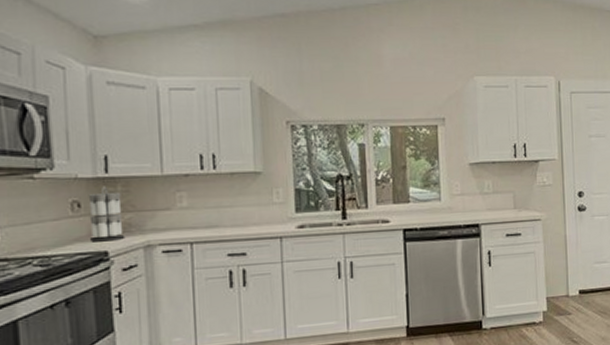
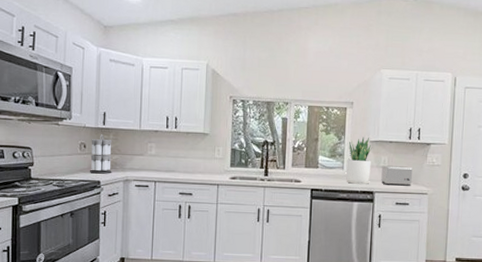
planter: none [444,159,474,218] -> present [346,137,372,184]
toaster: none [486,190,522,215] -> present [381,165,412,186]

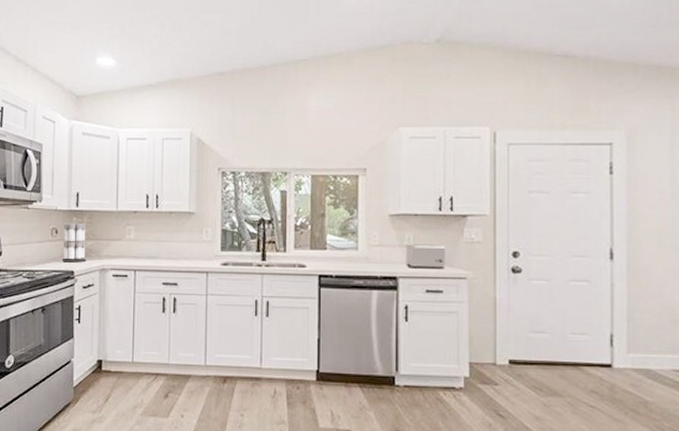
planter: present [346,137,372,184] -> none [362,210,392,268]

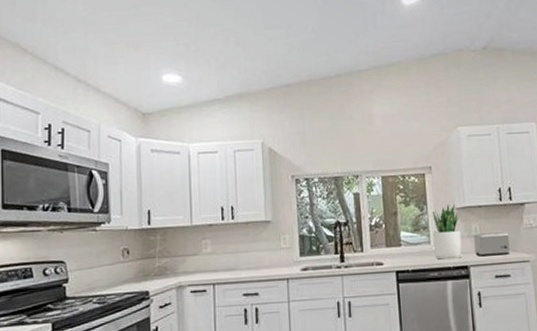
spice rack: present [62,217,86,263] -> none [135,235,161,284]
planter: none [362,210,392,268] -> present [433,204,462,260]

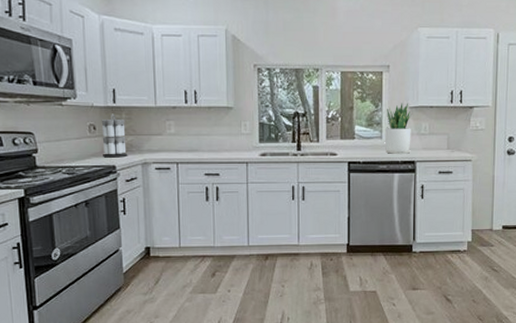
spice rack: none [135,235,161,284] -> present [101,113,127,158]
toaster: present [473,232,510,257] -> none [423,132,455,154]

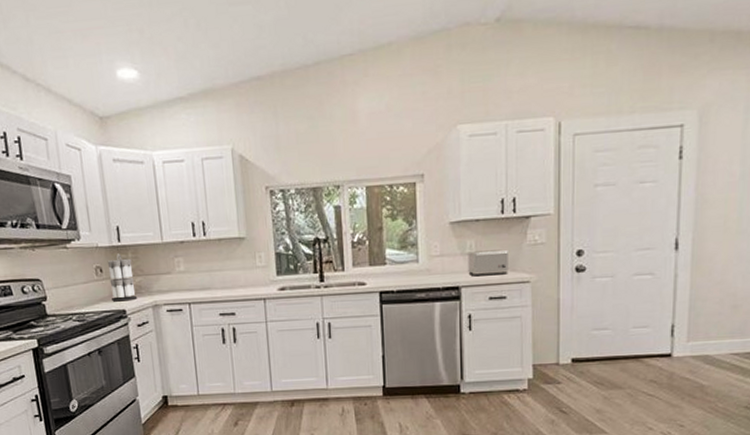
planter: present [385,103,411,154] -> none [422,217,454,280]
toaster: none [423,132,455,154] -> present [468,249,508,277]

